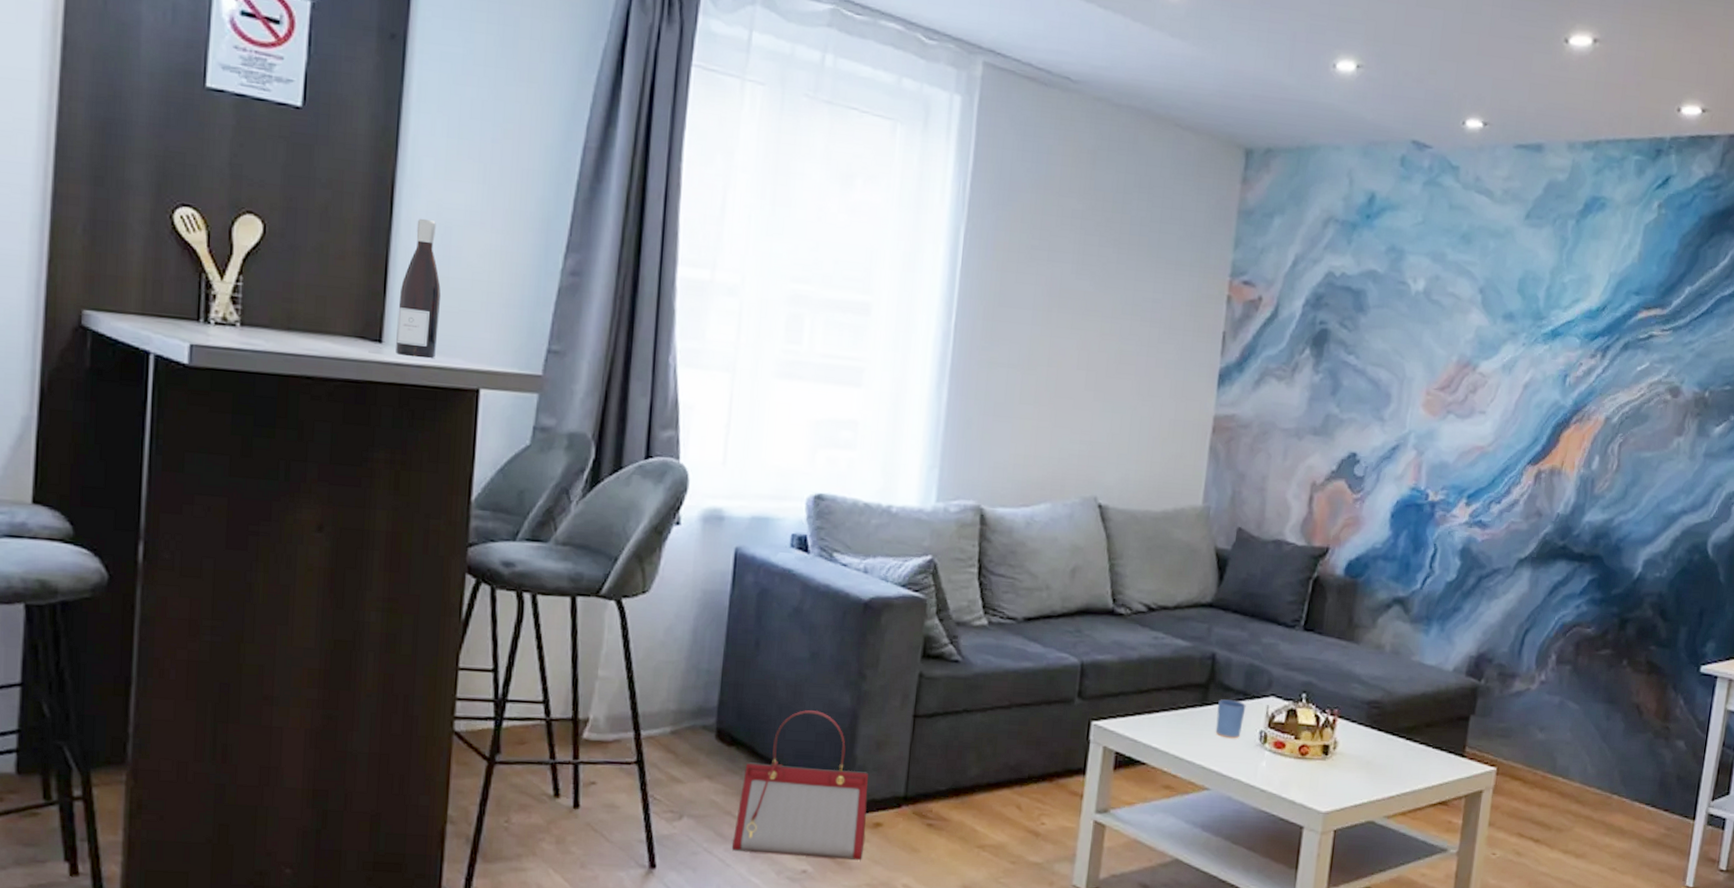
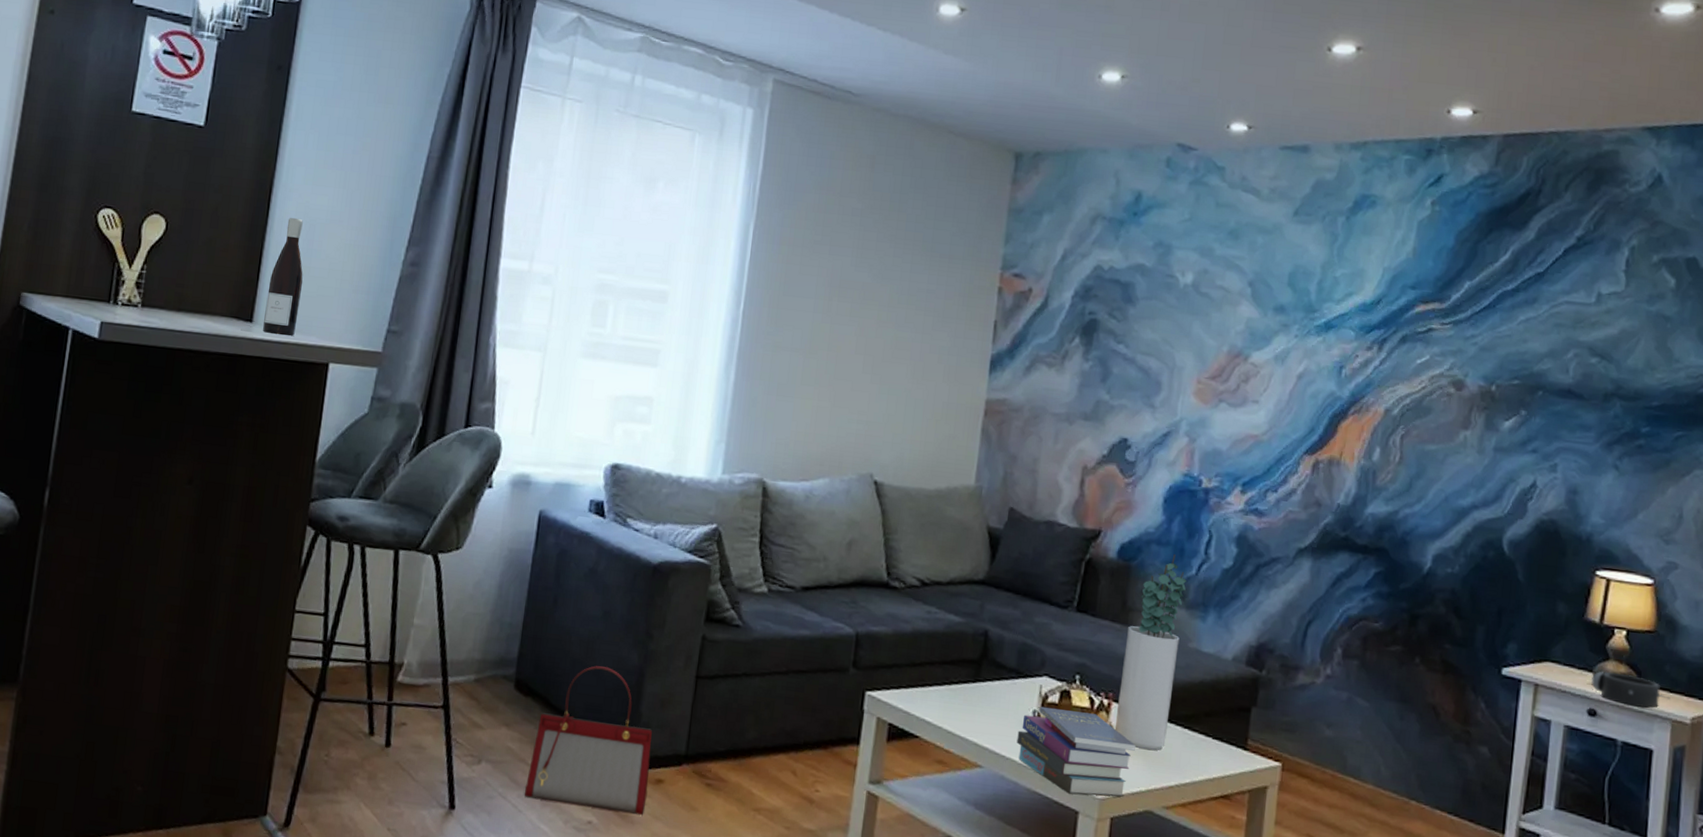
mug: present [1215,699,1246,739] -> none [988,676,1019,717]
books: none [1243,726,1359,811] -> present [1017,706,1135,797]
vase: none [1339,569,1412,762] -> present [1114,554,1188,750]

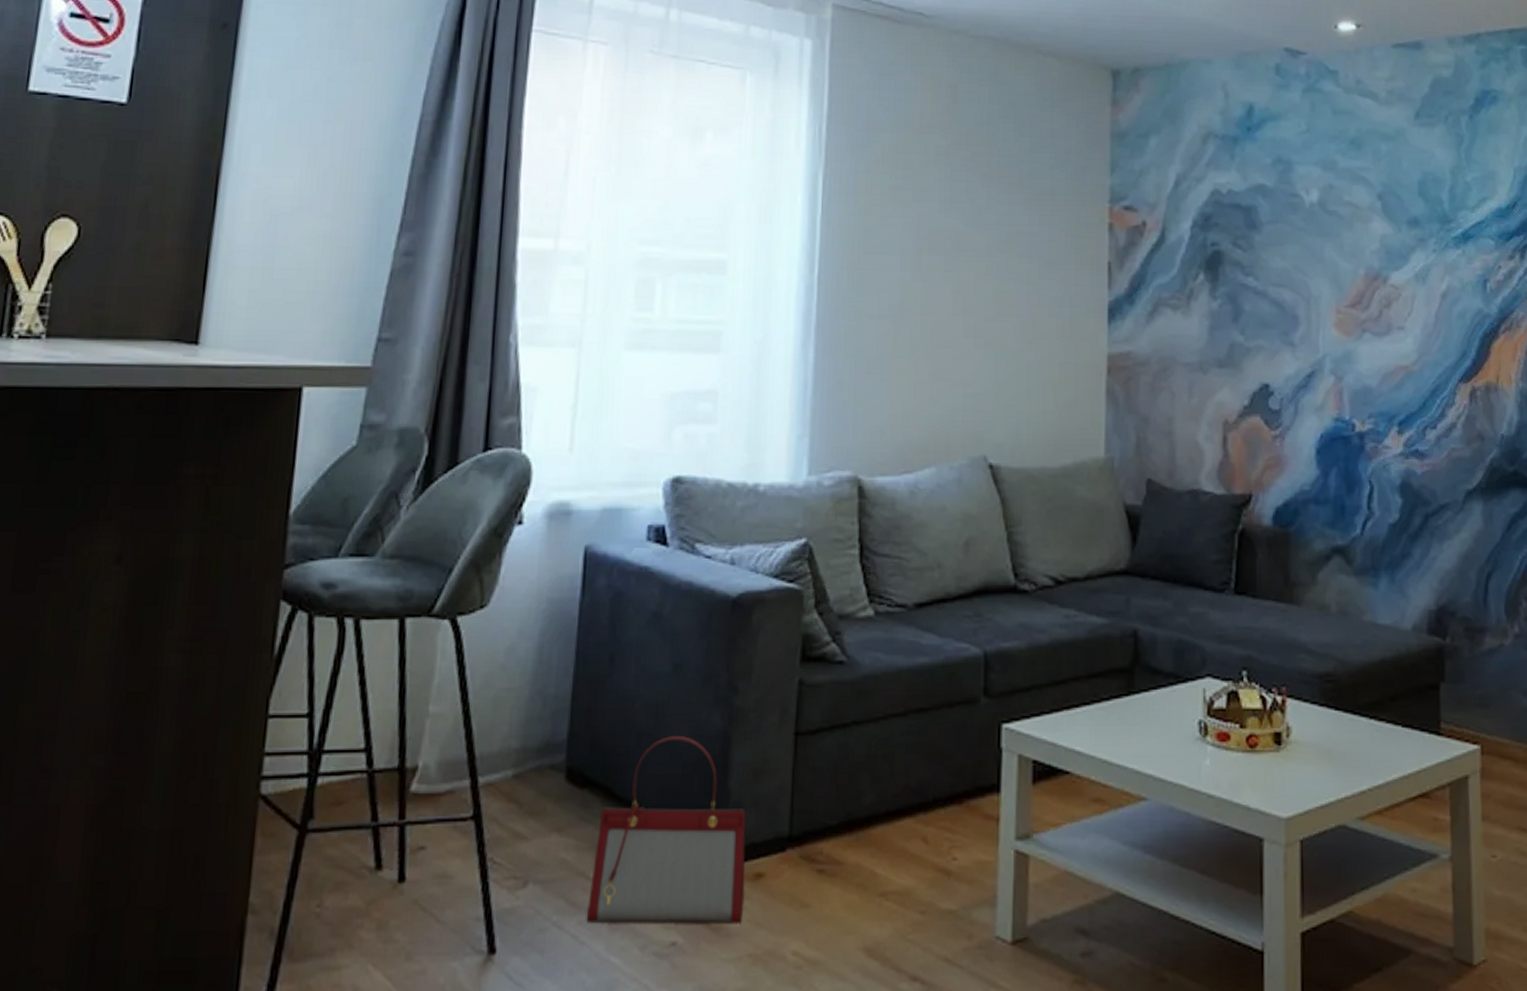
bottle: present [262,217,303,337] -> none [211,208,265,358]
books: present [1017,706,1135,797] -> none [1184,714,1318,818]
vase: present [1114,554,1188,750] -> none [1292,513,1353,750]

